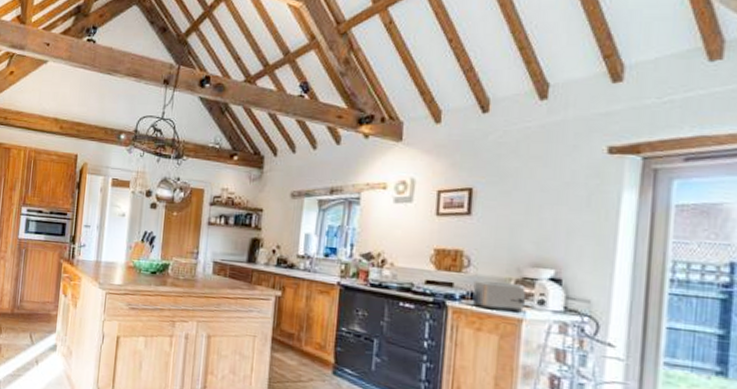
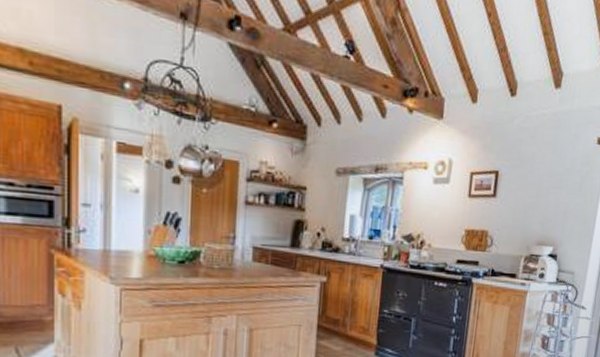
toaster: present [472,280,526,312] -> none [492,258,532,285]

